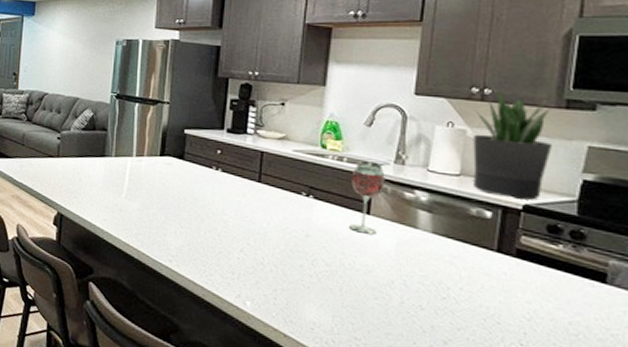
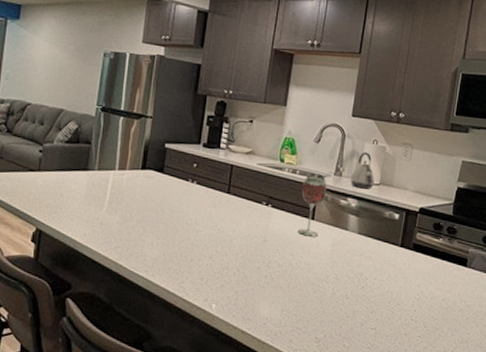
kettle: none [418,136,452,181] -> present [351,151,374,189]
planter: present [473,89,552,200] -> none [388,113,442,204]

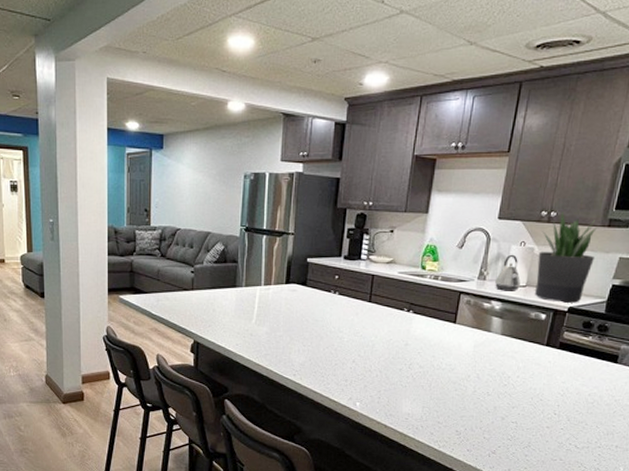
wineglass: present [298,173,327,237] -> none [440,279,470,339]
planter: none [388,113,442,204] -> present [535,212,598,303]

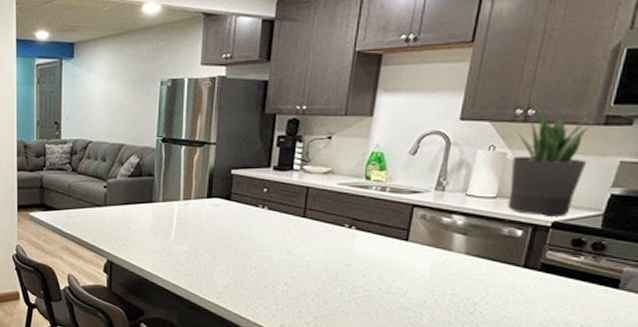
kettle: present [495,254,521,291] -> none [457,160,489,204]

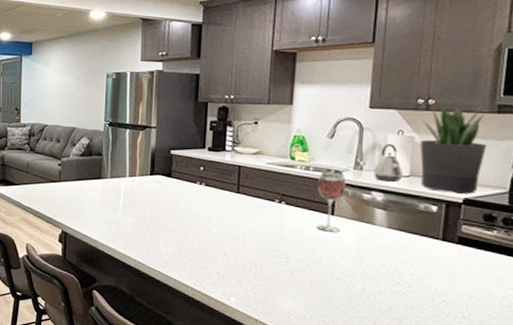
wineglass: none [388,190,425,259] -> present [317,169,346,232]
kettle: none [457,160,489,204] -> present [374,143,403,182]

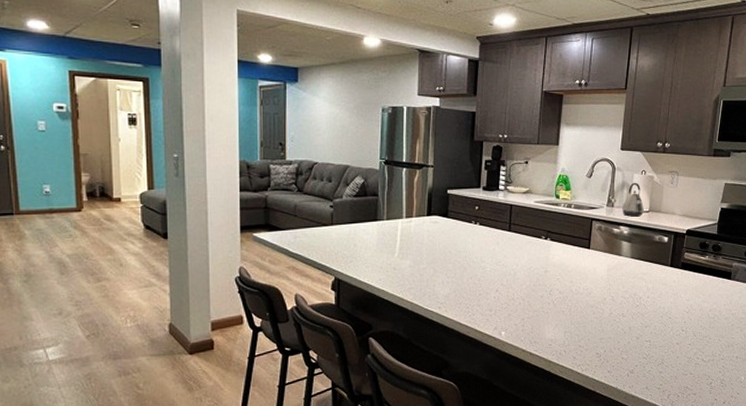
wineglass: present [317,169,346,232] -> none [576,206,600,264]
planter: present [420,99,486,194] -> none [657,143,706,226]

